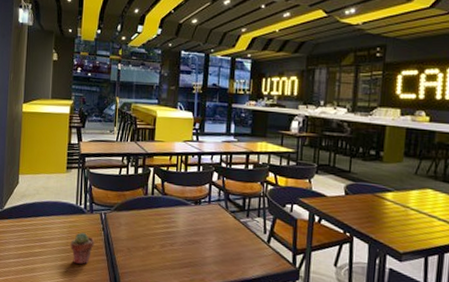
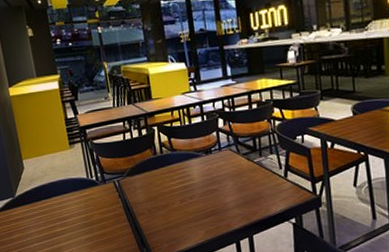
potted succulent: present [70,232,95,265] -> none [90,204,115,235]

